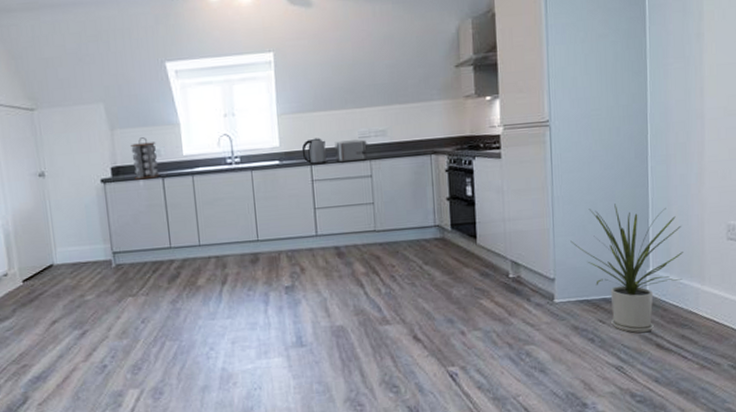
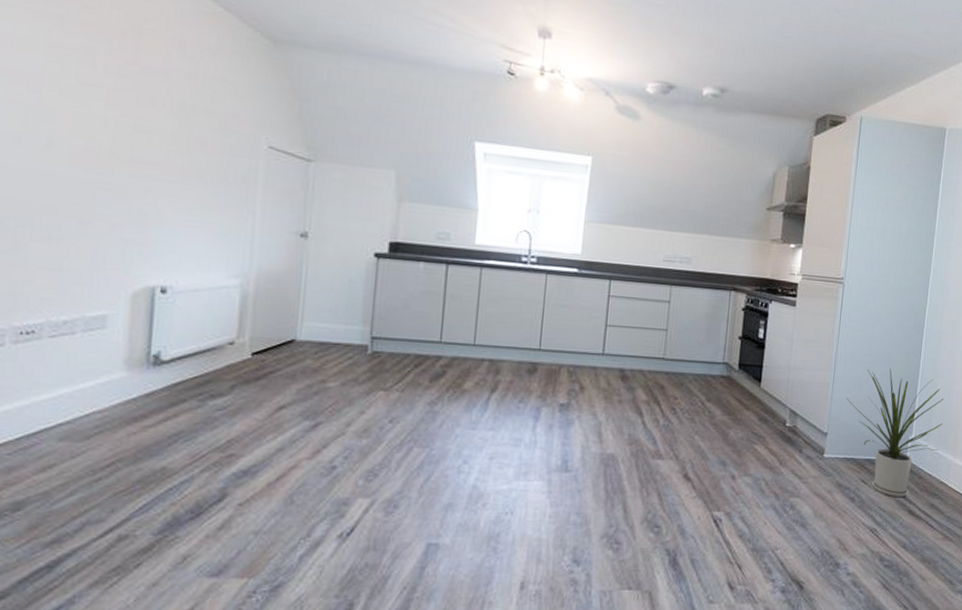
spice rack: present [130,137,160,180] -> none [414,216,448,263]
kettle: present [301,138,327,165] -> none [603,252,629,281]
toaster: present [334,139,368,164] -> none [636,260,672,286]

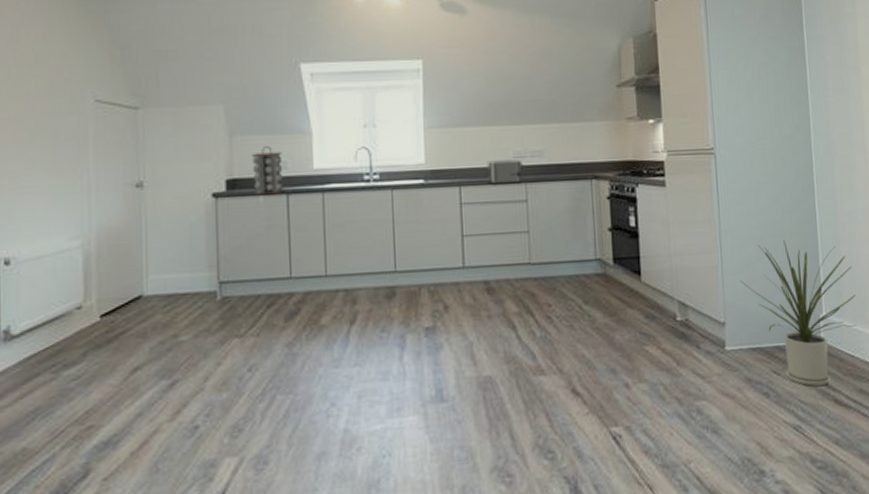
spice rack: none [414,216,448,263] -> present [252,146,284,196]
toaster: none [636,260,672,286] -> present [487,159,524,186]

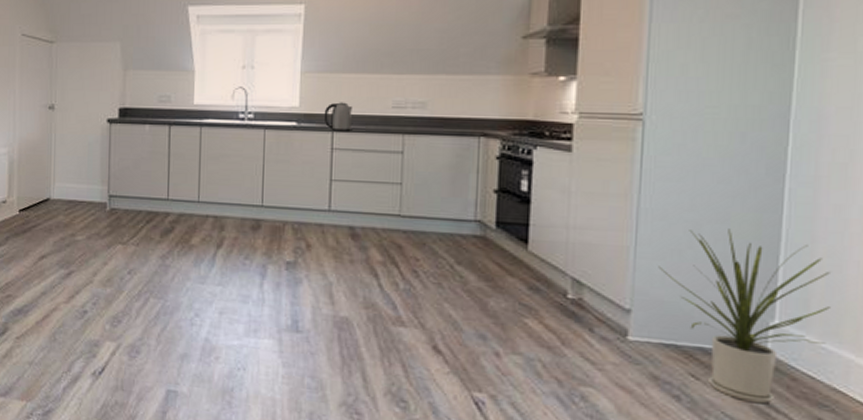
spice rack: present [252,146,284,196] -> none [141,81,168,125]
kettle: none [450,156,478,186] -> present [323,102,352,132]
toaster: present [487,159,524,186] -> none [362,109,403,135]

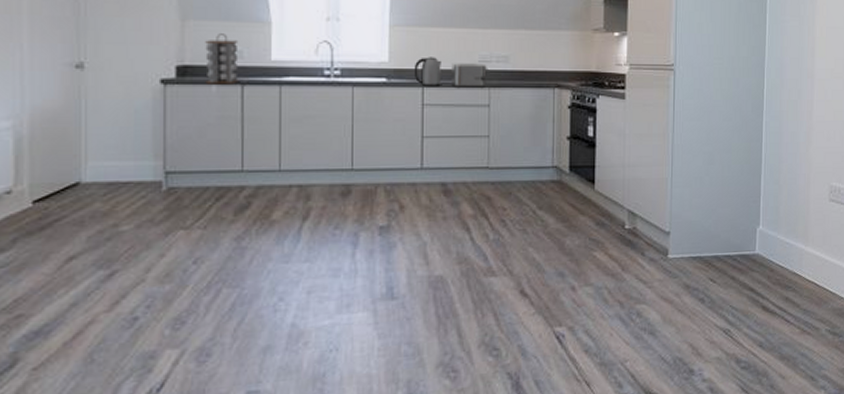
spice rack: none [141,81,168,125] -> present [205,33,239,85]
toaster: none [362,109,403,135] -> present [451,63,488,89]
house plant: present [658,229,830,405] -> none [687,157,790,295]

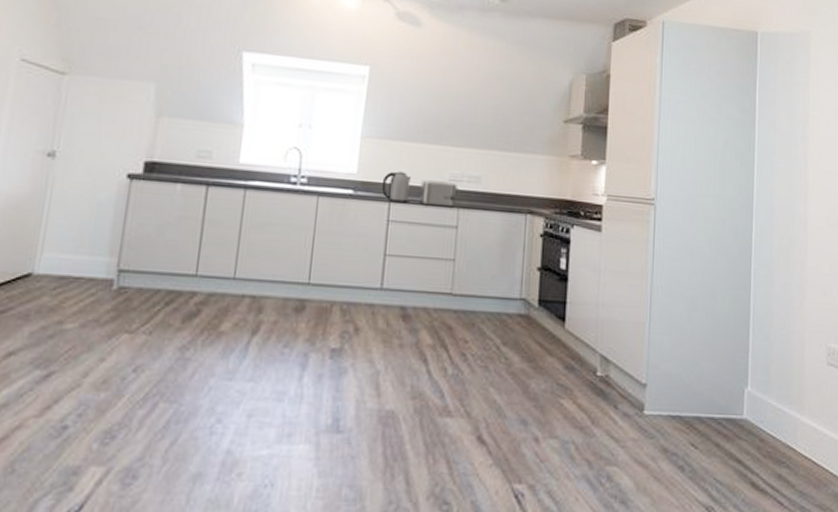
spice rack: present [205,33,239,85] -> none [171,132,210,185]

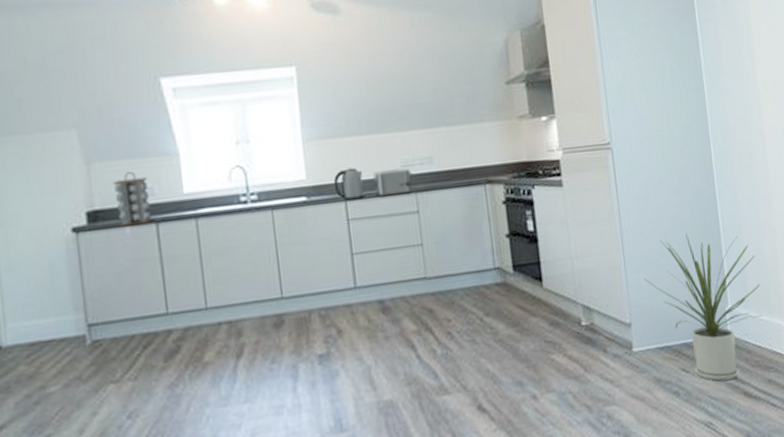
spice rack: none [171,132,210,185] -> present [113,172,153,228]
house plant: none [667,304,783,467] -> present [644,234,763,382]

